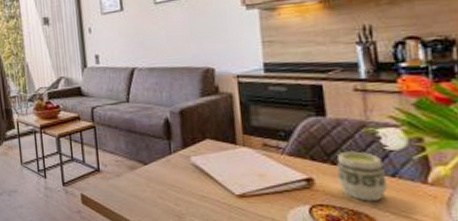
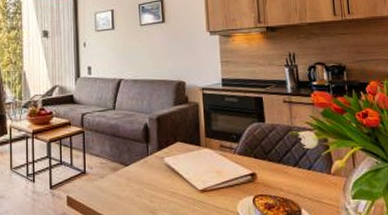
cup: present [336,151,388,202] -> none [272,150,306,191]

